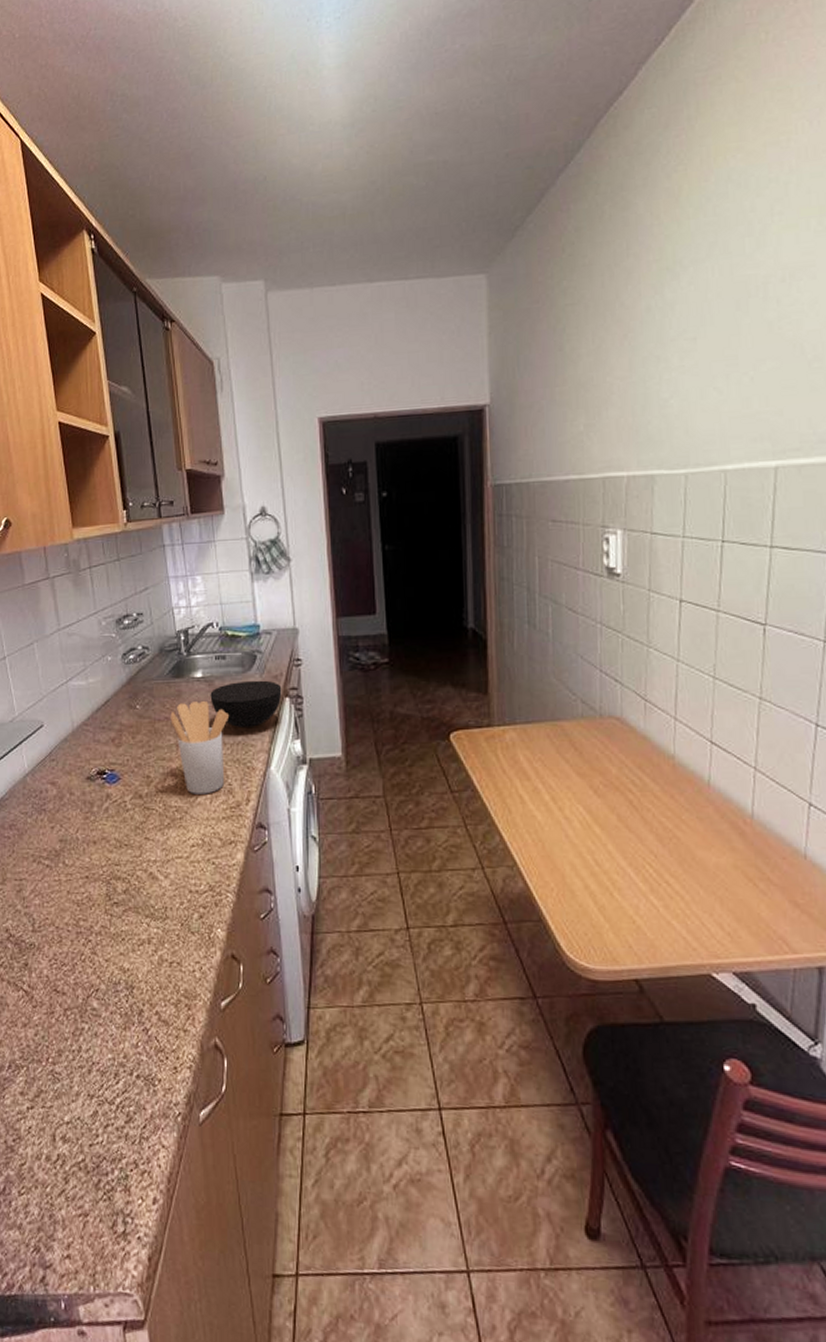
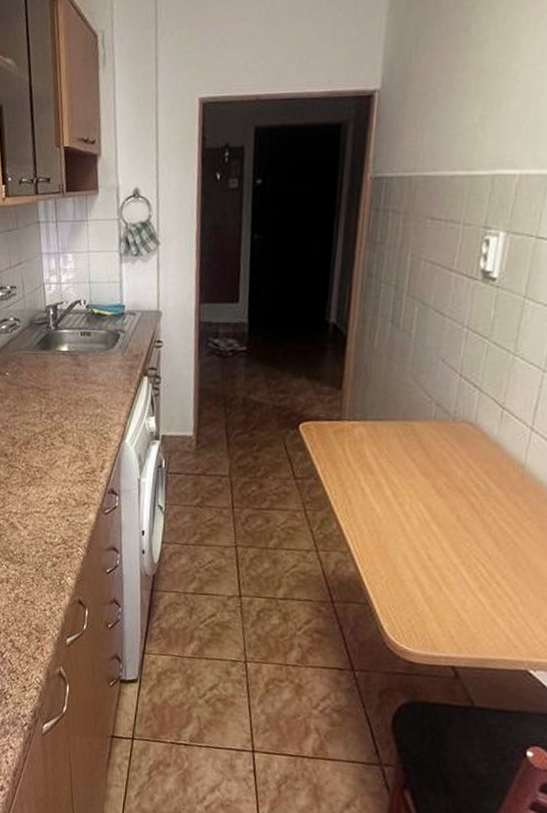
utensil holder: present [170,701,228,794] -> none [36,373,90,459]
bowl: present [210,680,282,727] -> none [74,357,142,402]

